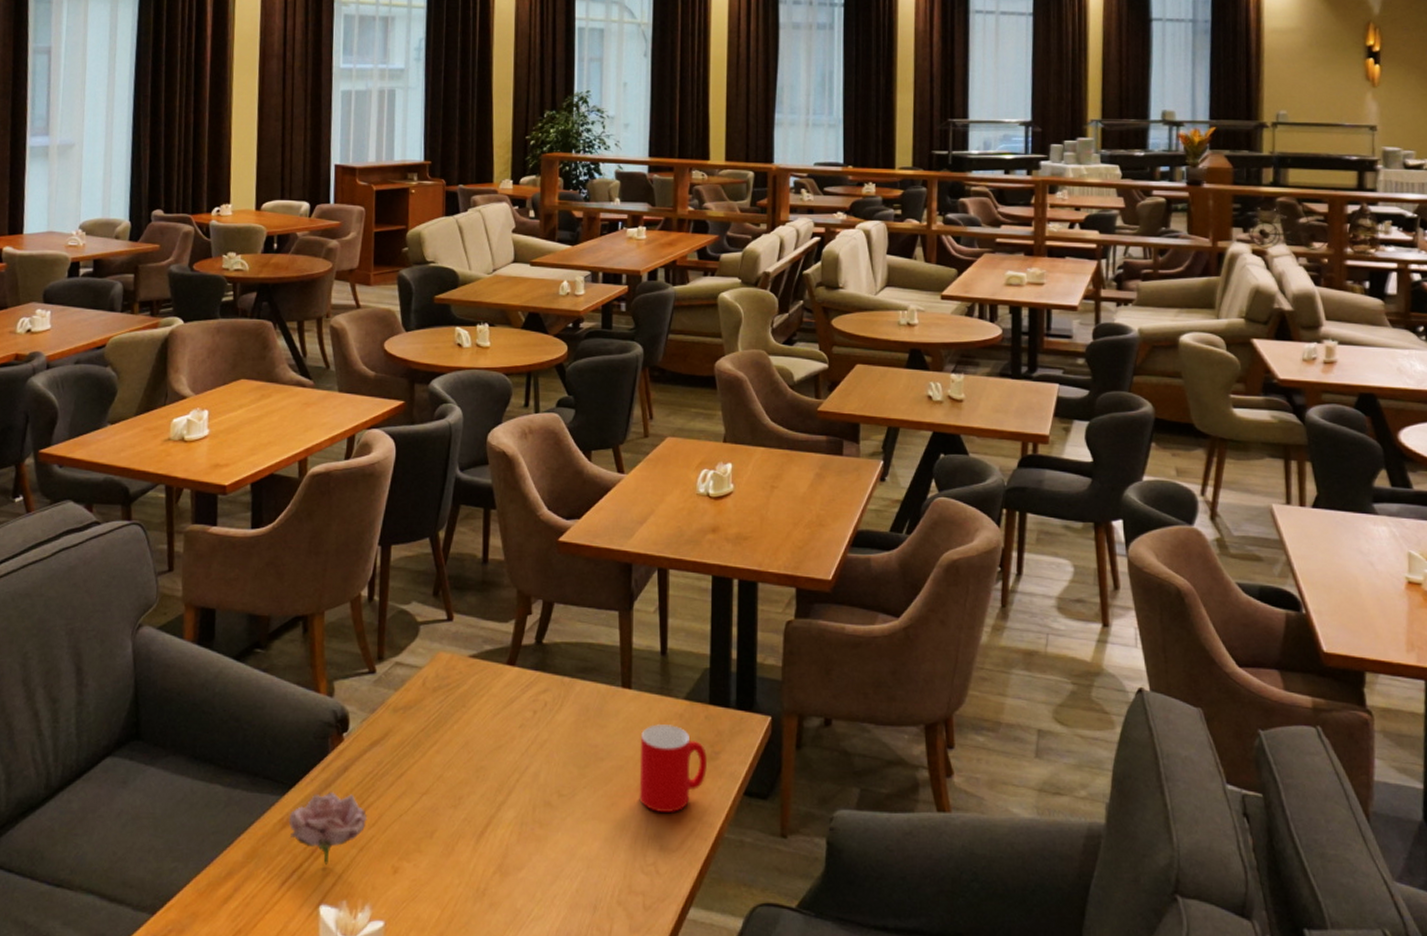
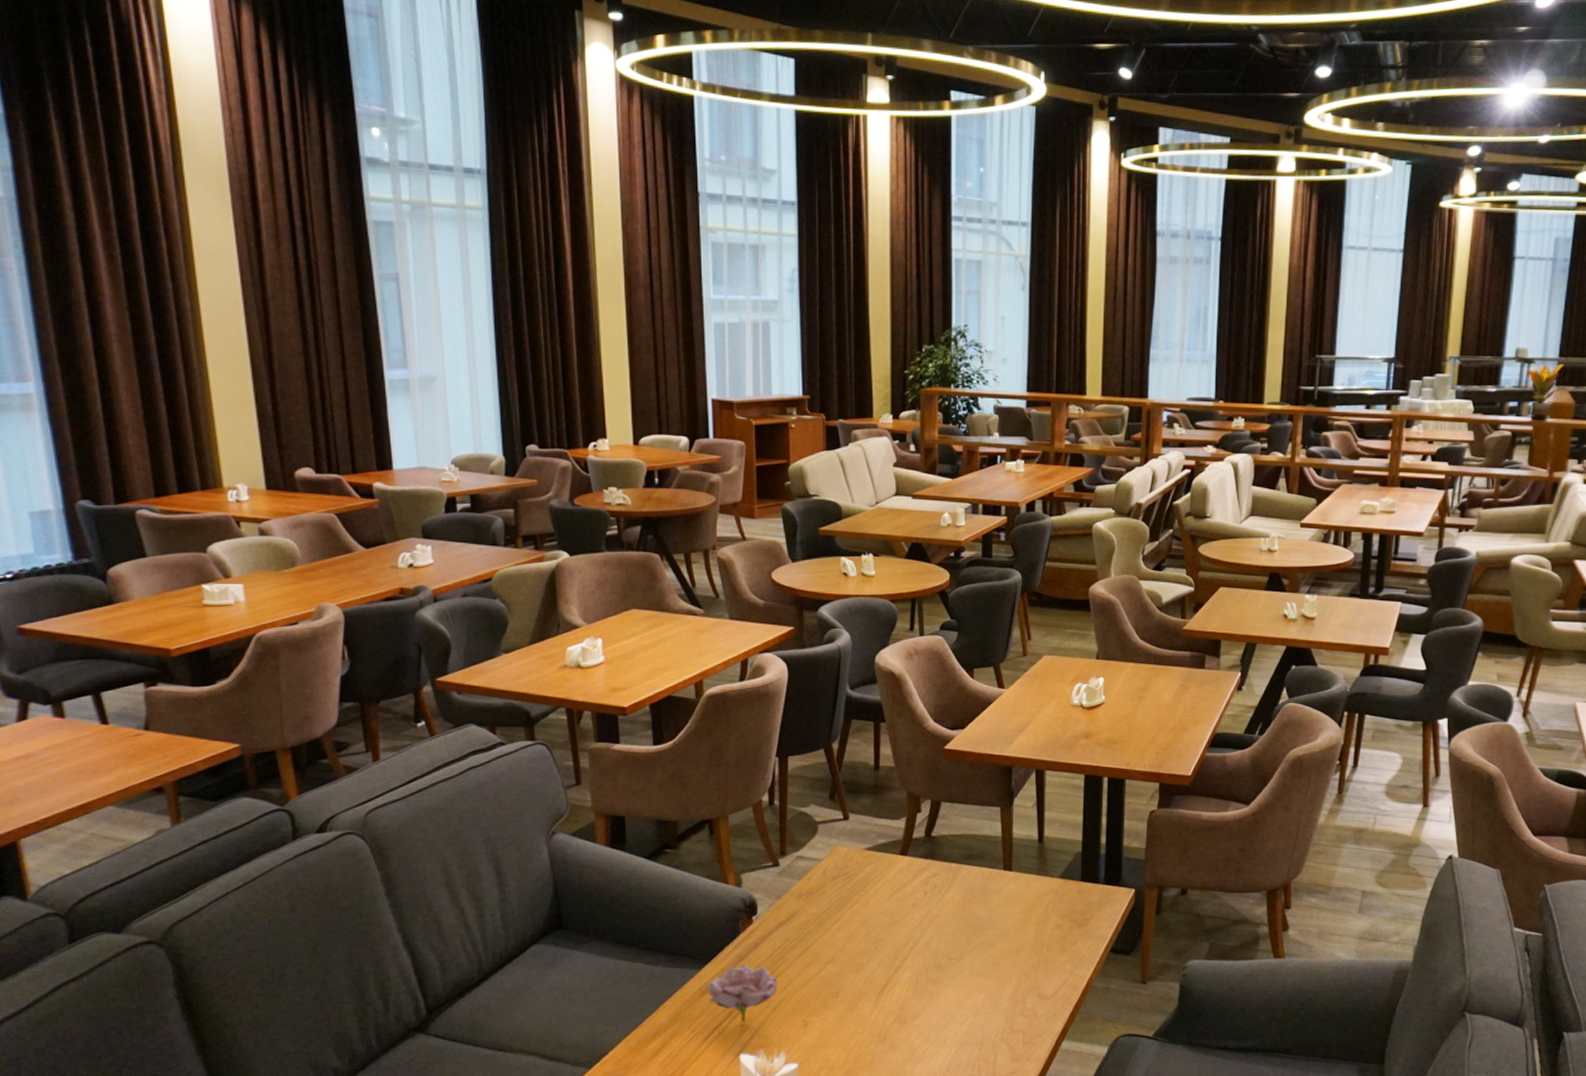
cup: present [639,724,707,812] -> none [1019,899,1078,968]

